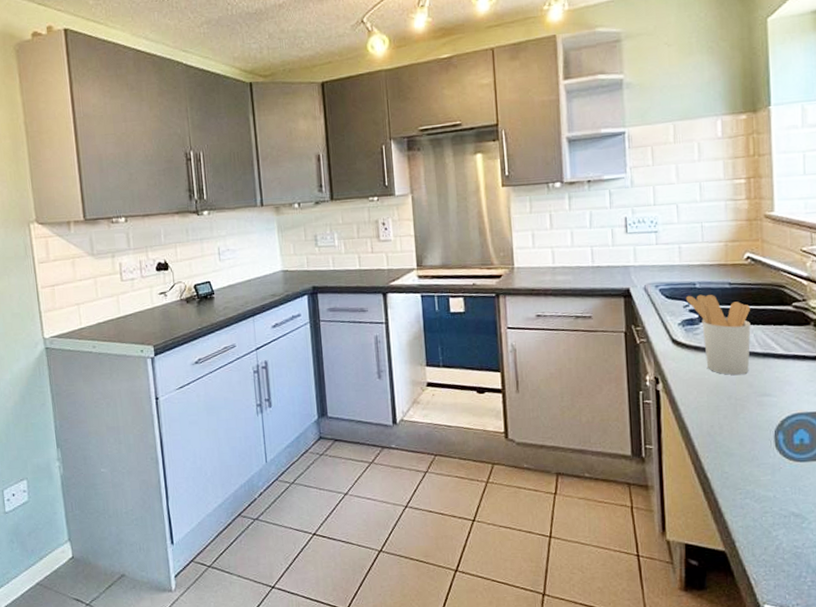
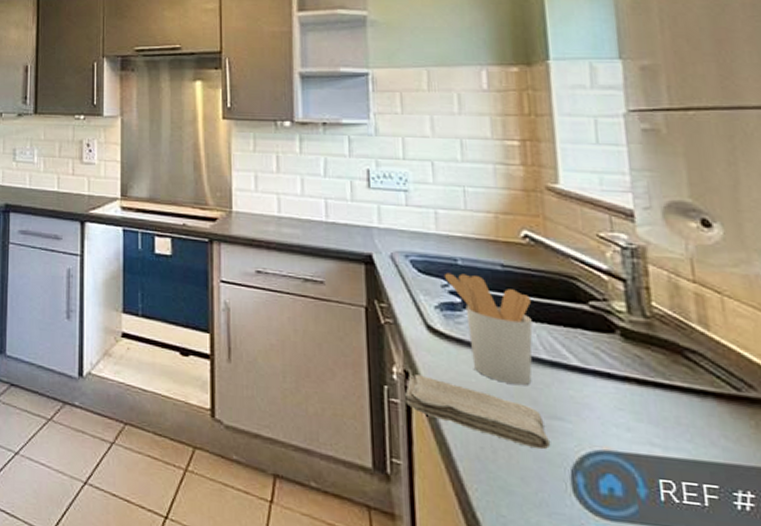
washcloth: none [656,379,761,420] -> present [405,374,551,450]

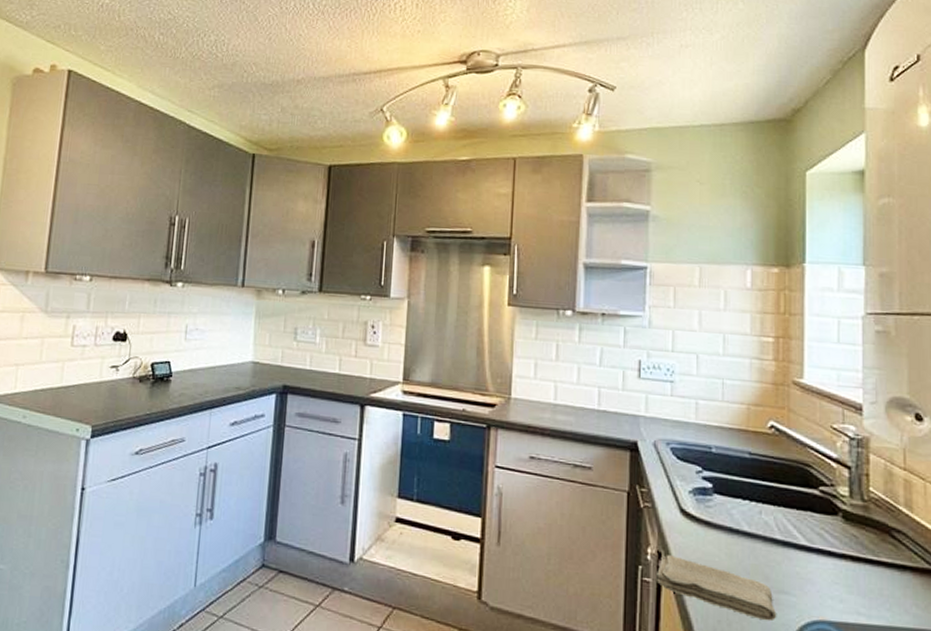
utensil holder: present [444,273,533,386] -> none [699,460,772,564]

